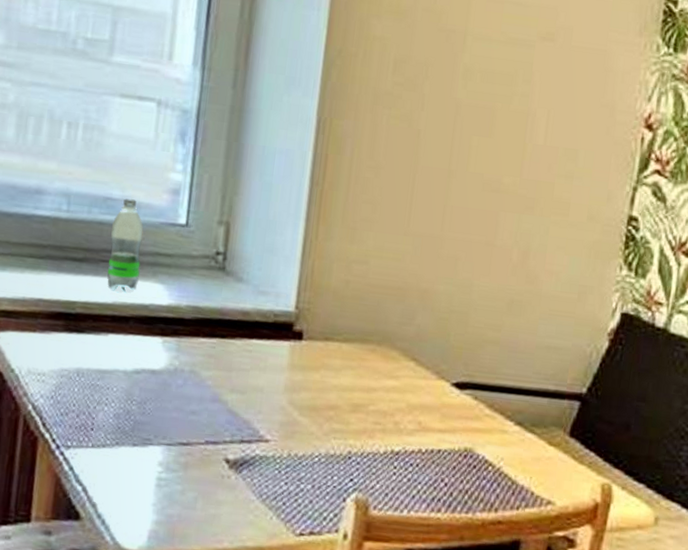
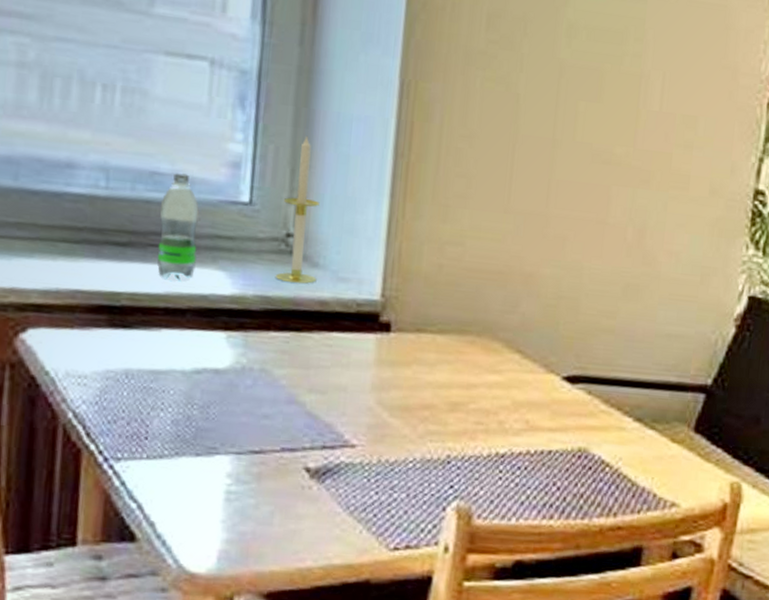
candle: none [205,166,245,296] -> present [275,135,320,284]

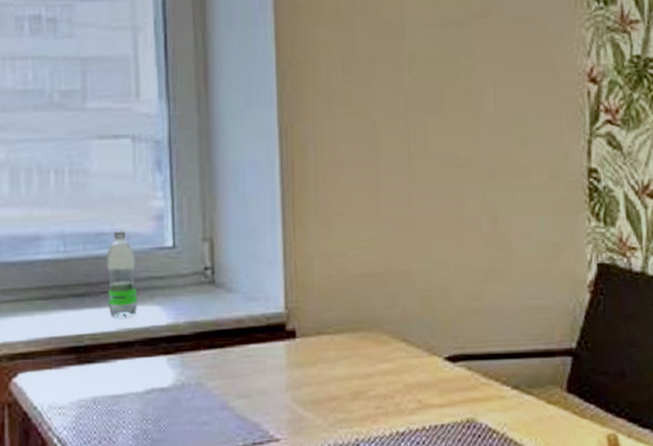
candle: present [275,135,320,284] -> none [199,184,232,308]

